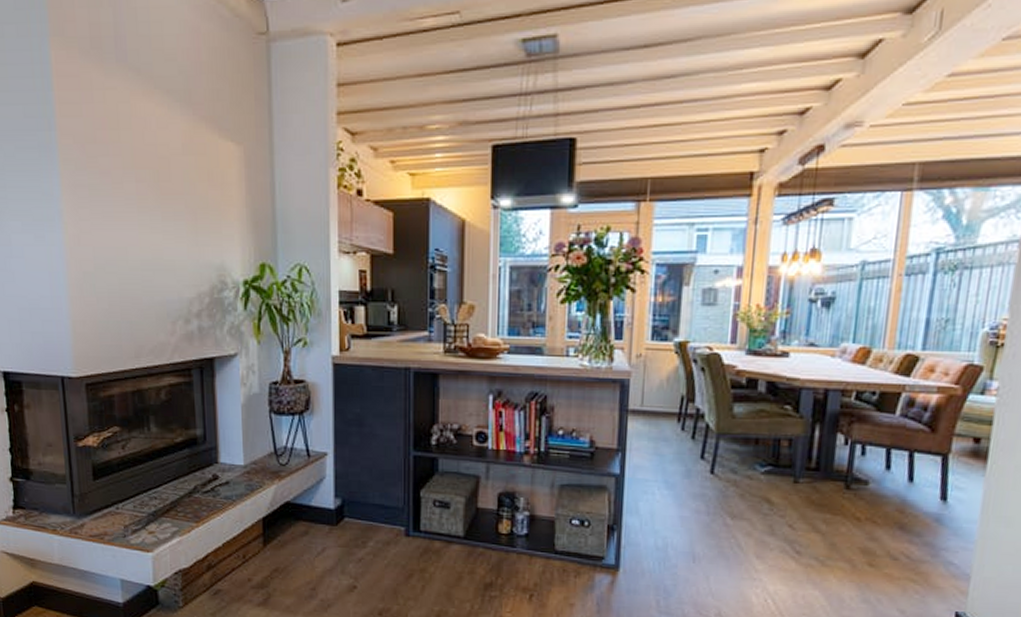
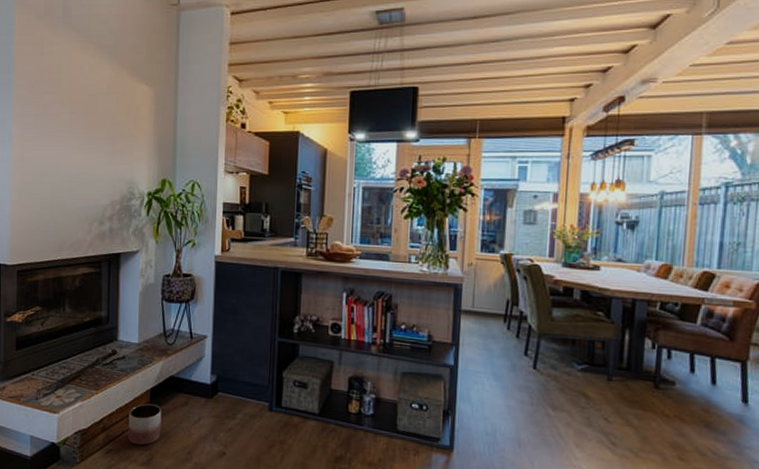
planter: none [238,535,278,583] -> present [128,404,162,446]

